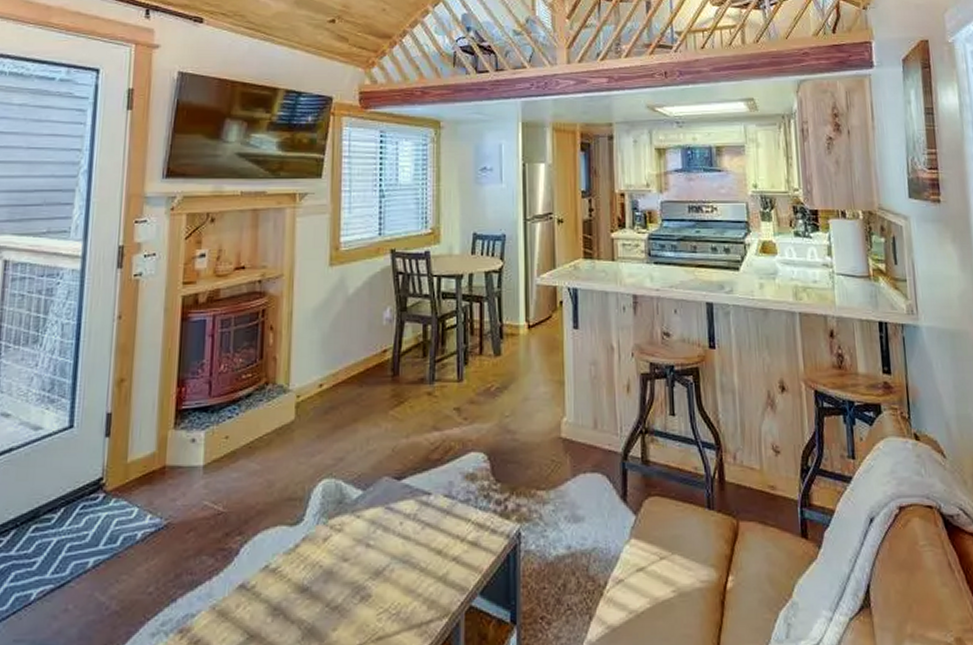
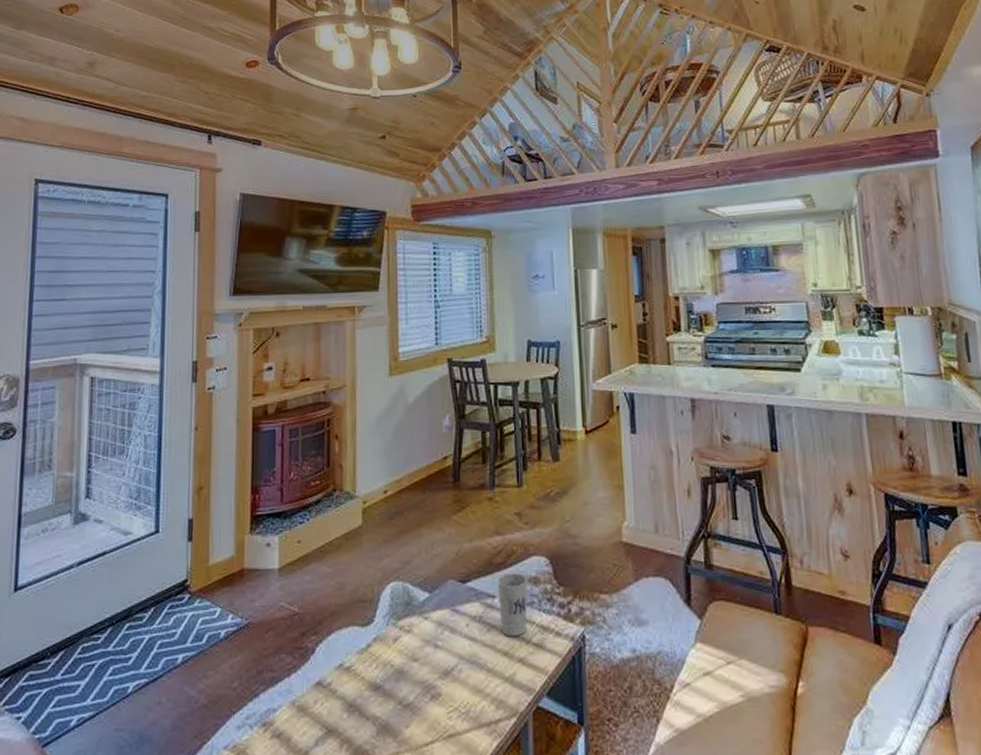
cup: none [433,469,465,535] -> present [497,573,528,637]

